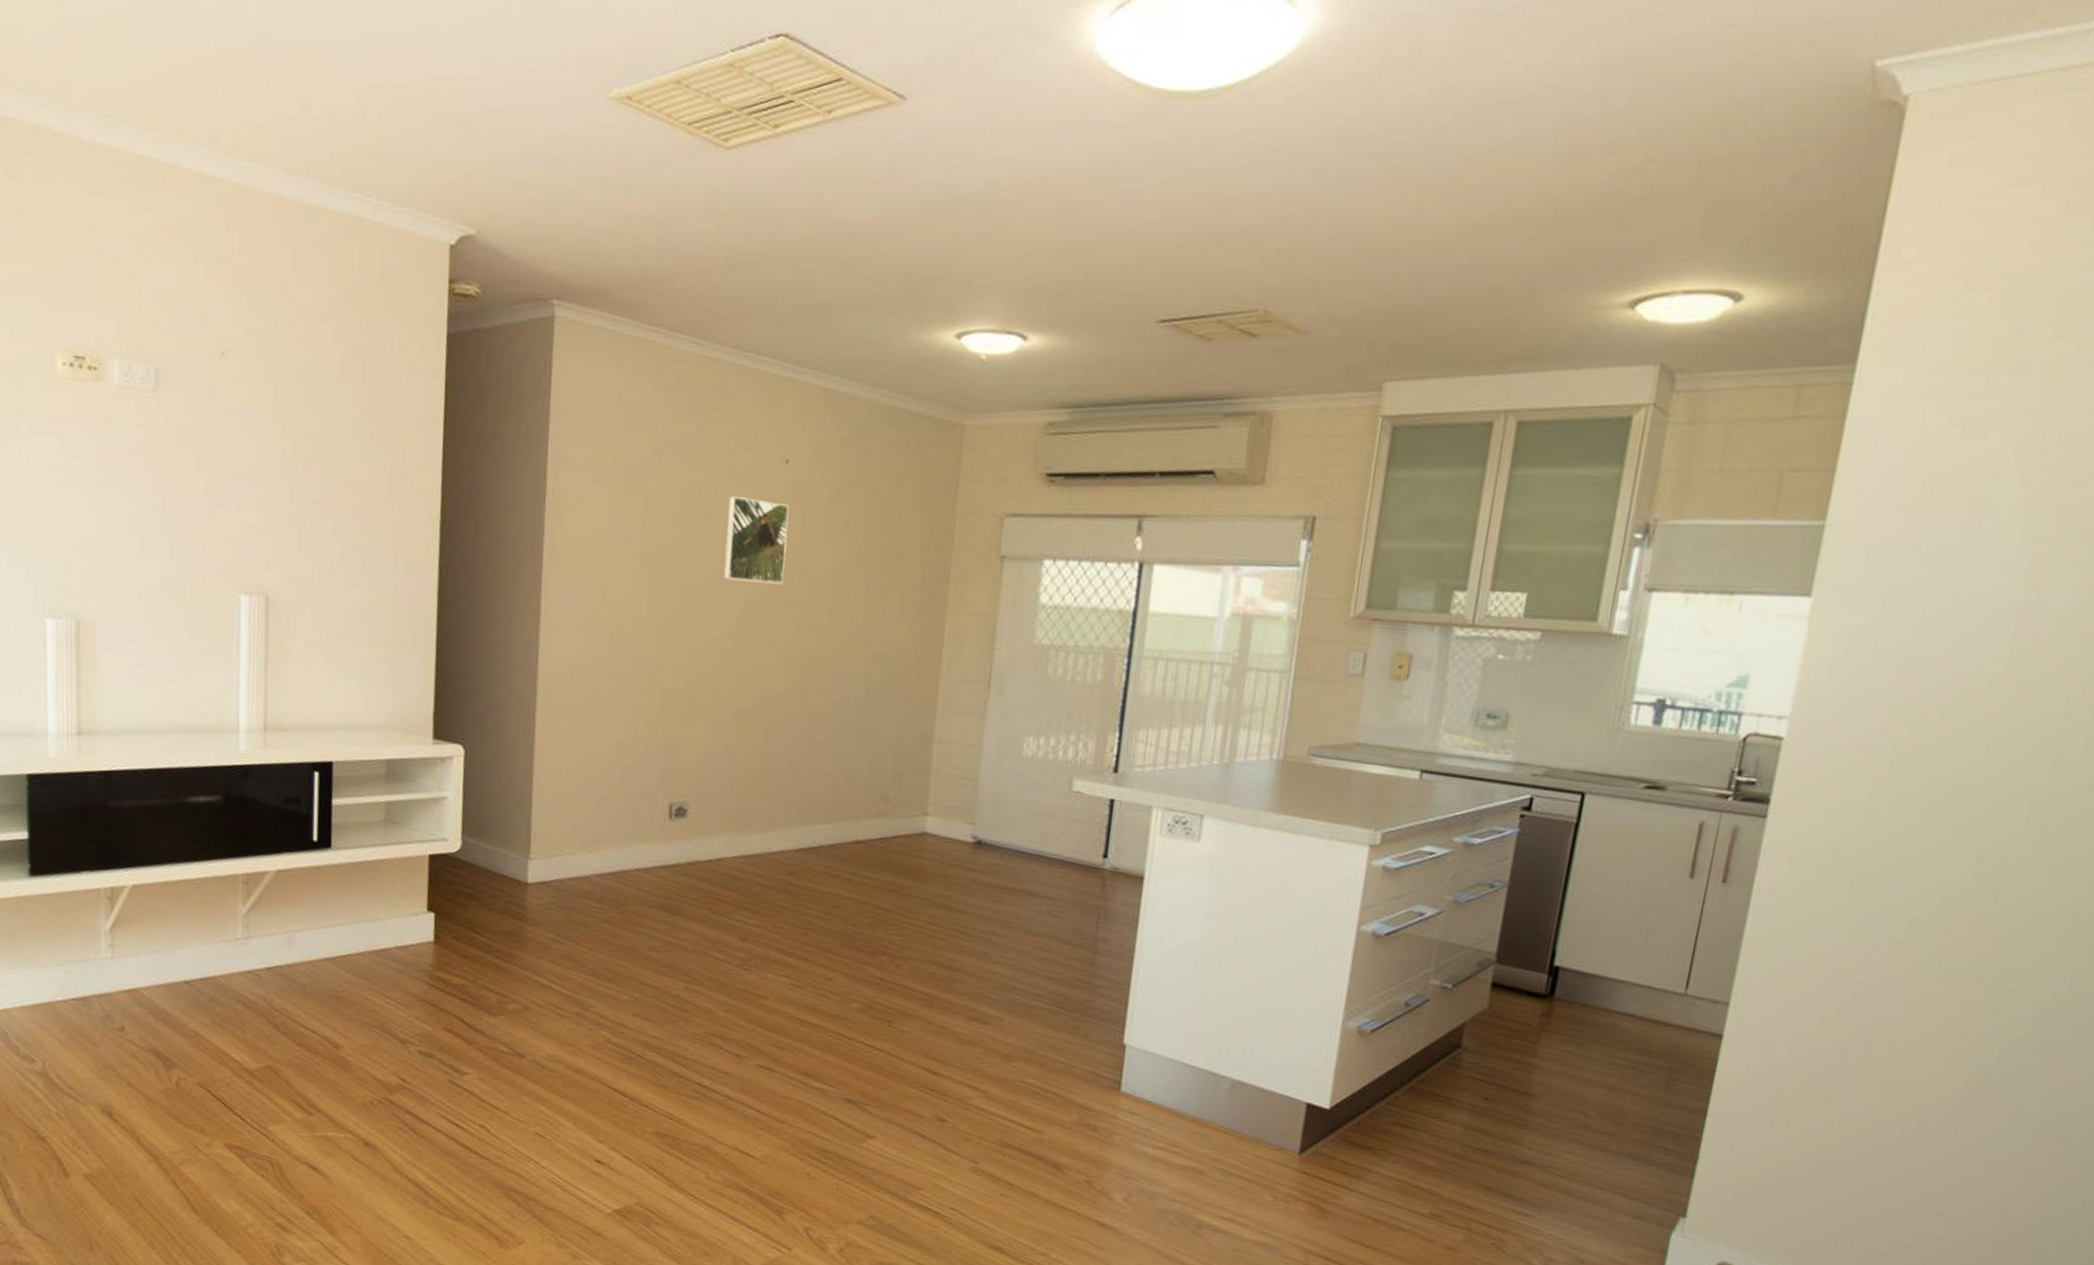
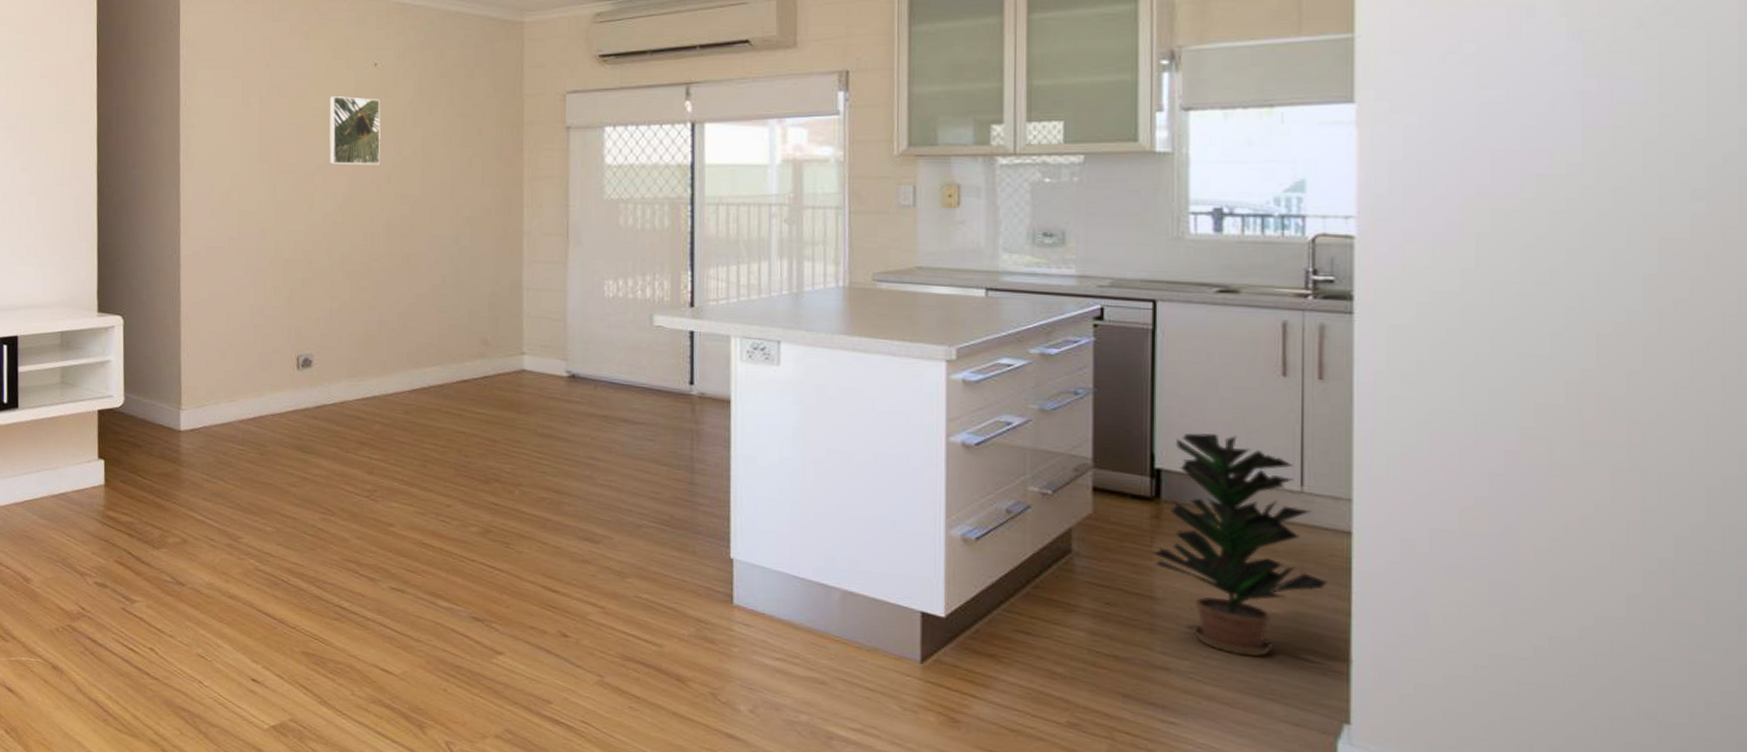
potted plant: none [1536,931,1692,1153] -> present [1152,433,1328,657]

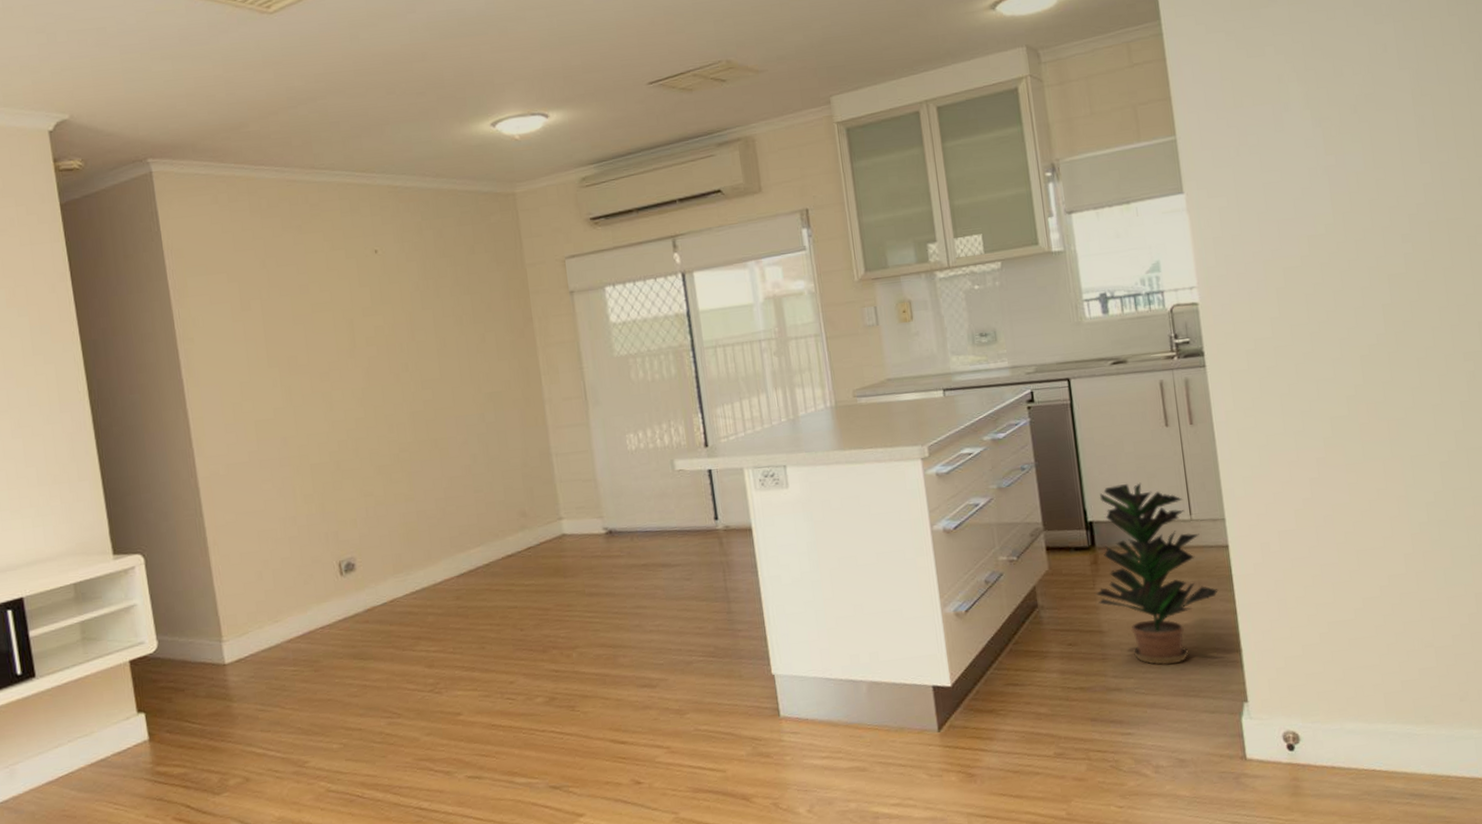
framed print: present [329,96,381,165] -> none [333,286,395,360]

